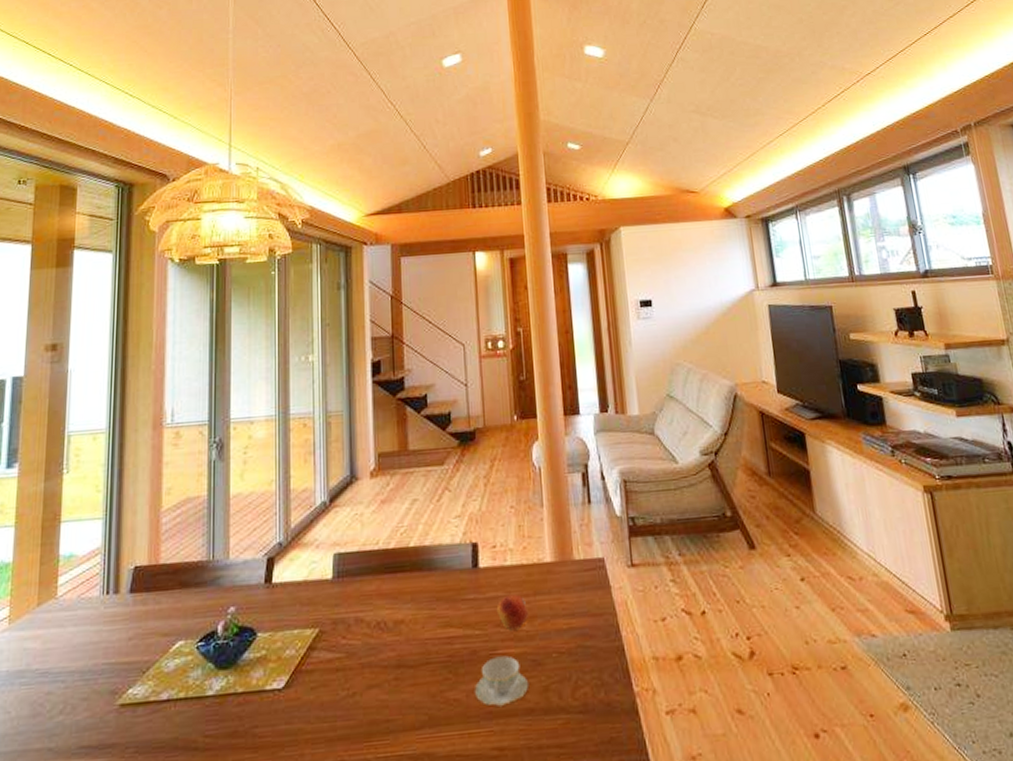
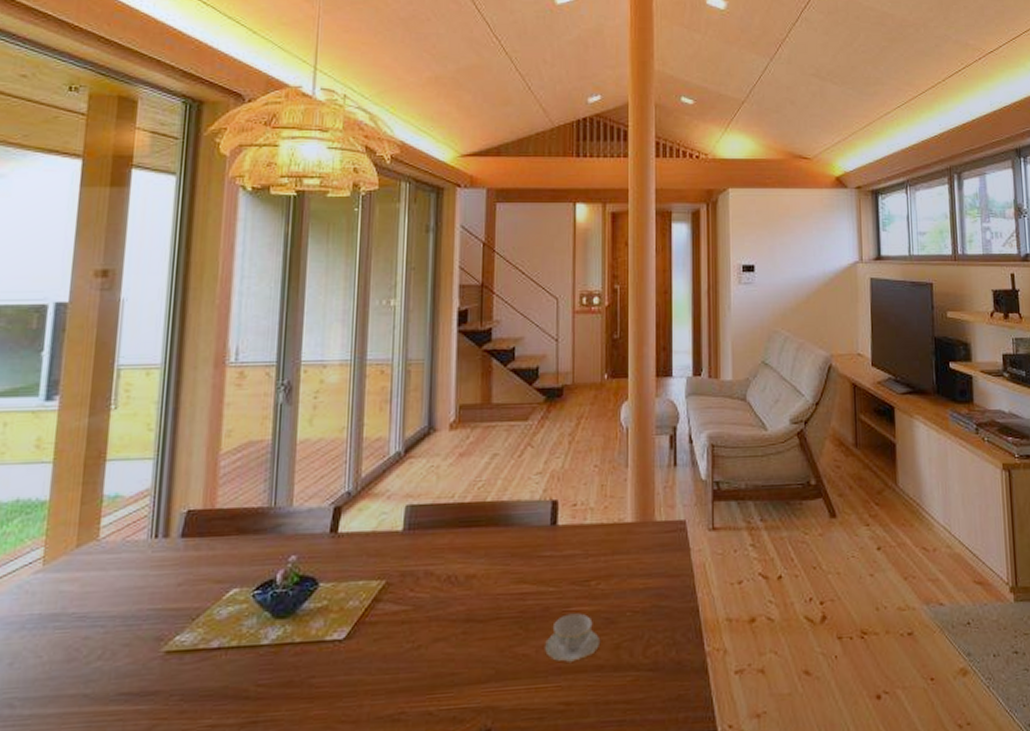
fruit: present [496,594,529,631] -> none [572,553,606,589]

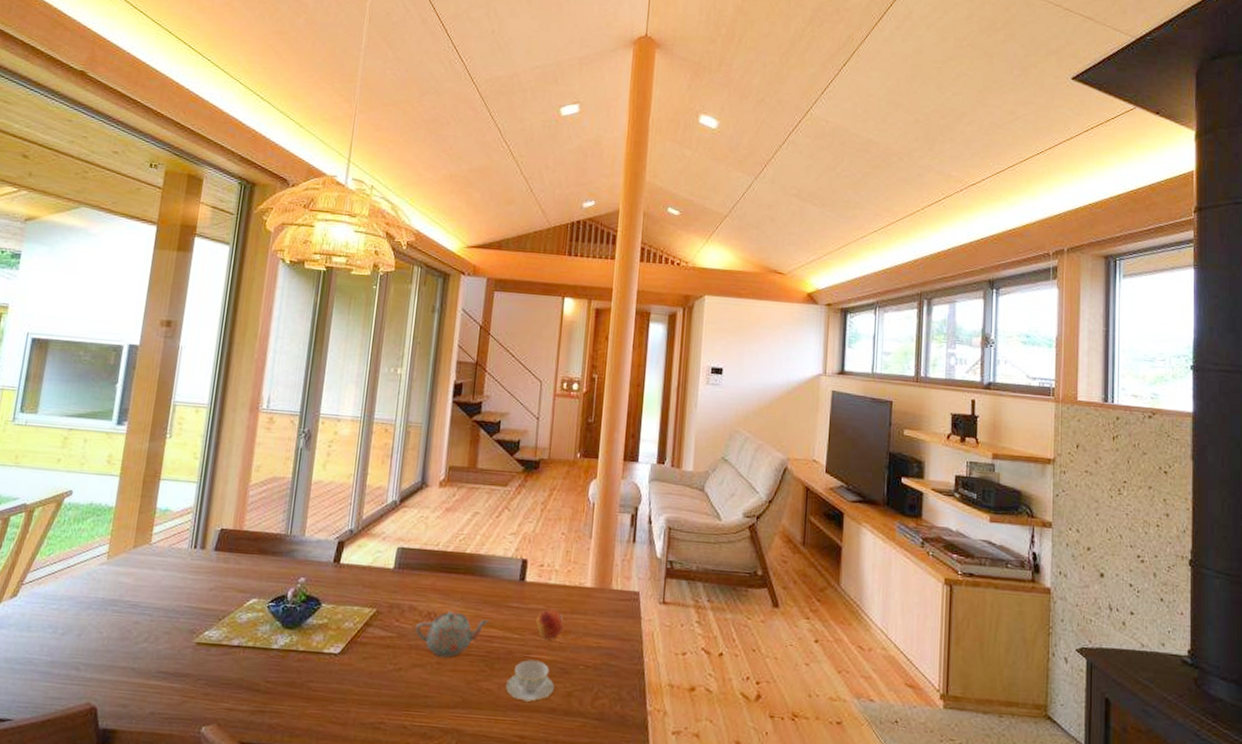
teapot: none [434,570,520,626] -> present [415,610,490,658]
fruit: none [572,553,606,589] -> present [535,609,565,641]

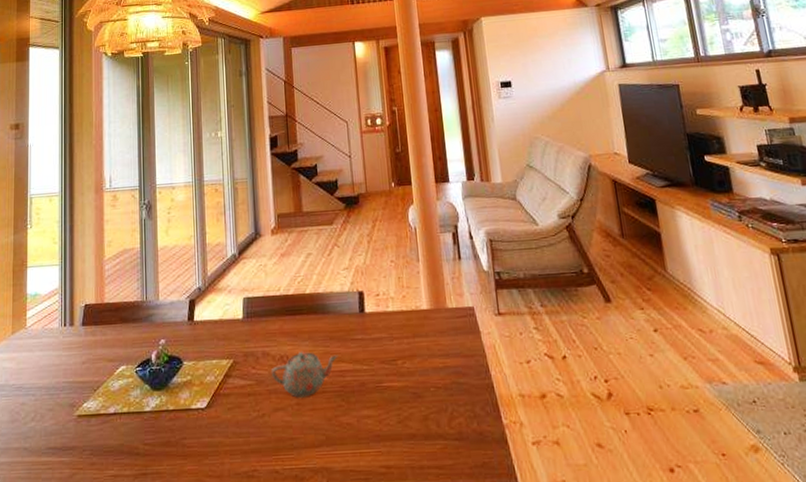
teacup: present [505,659,555,702] -> none [363,388,411,431]
fruit: present [535,609,565,641] -> none [381,336,410,367]

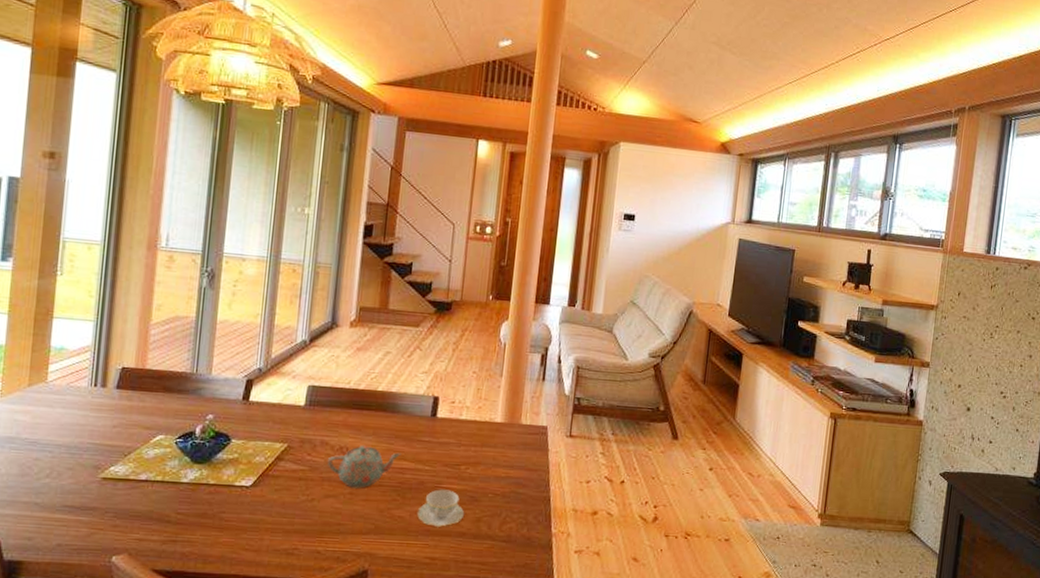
teacup: none [363,388,411,431] -> present [416,489,465,527]

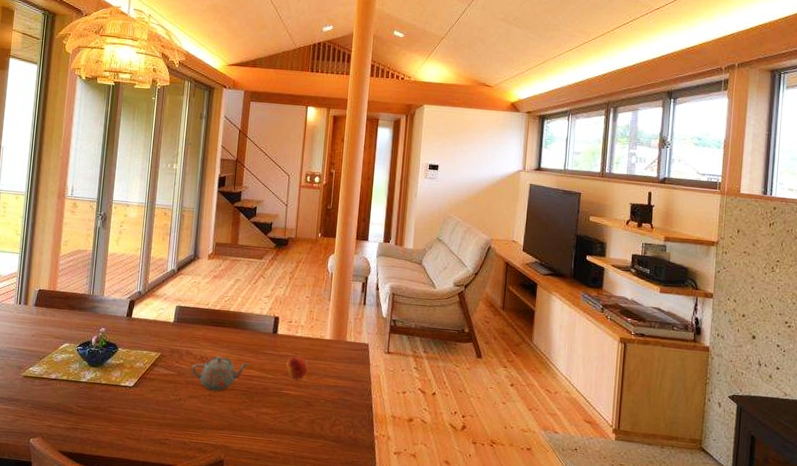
teacup: present [416,489,465,527] -> none [262,394,301,426]
fruit: none [446,443,475,471] -> present [285,356,309,380]

